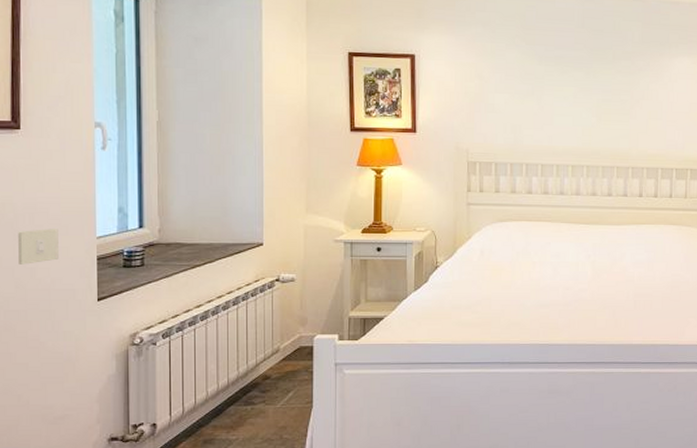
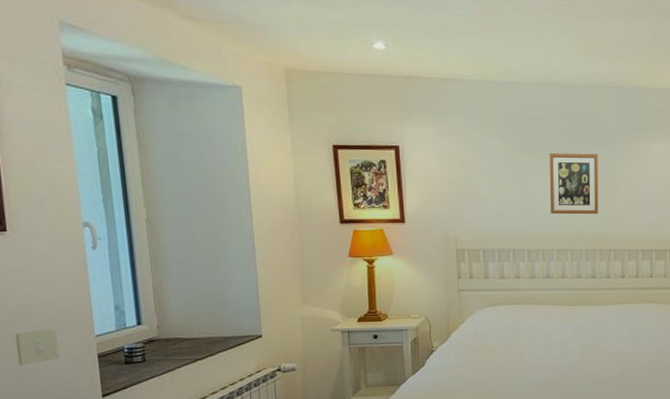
picture frame: none [566,65,619,129] -> present [550,152,599,215]

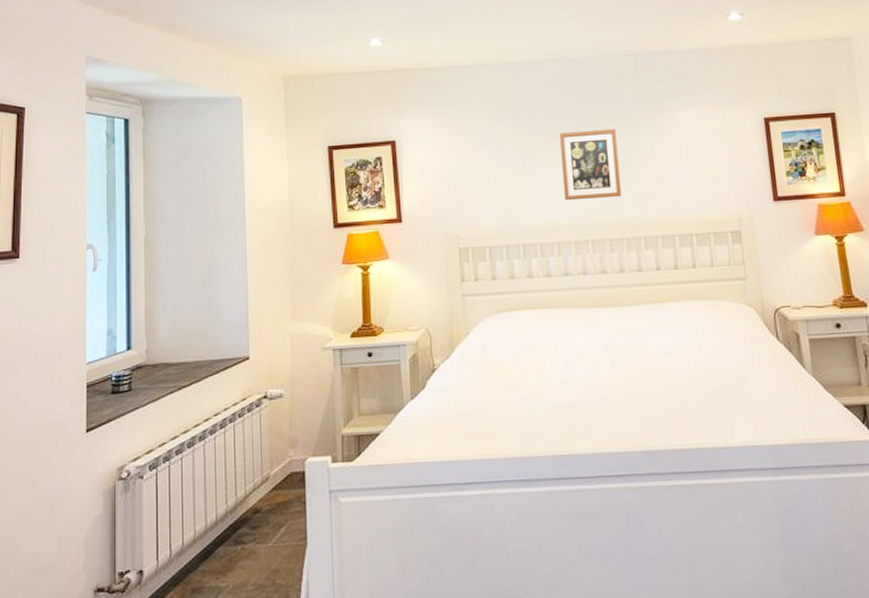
light switch: present [15,329,59,365] -> none [13,357,51,398]

